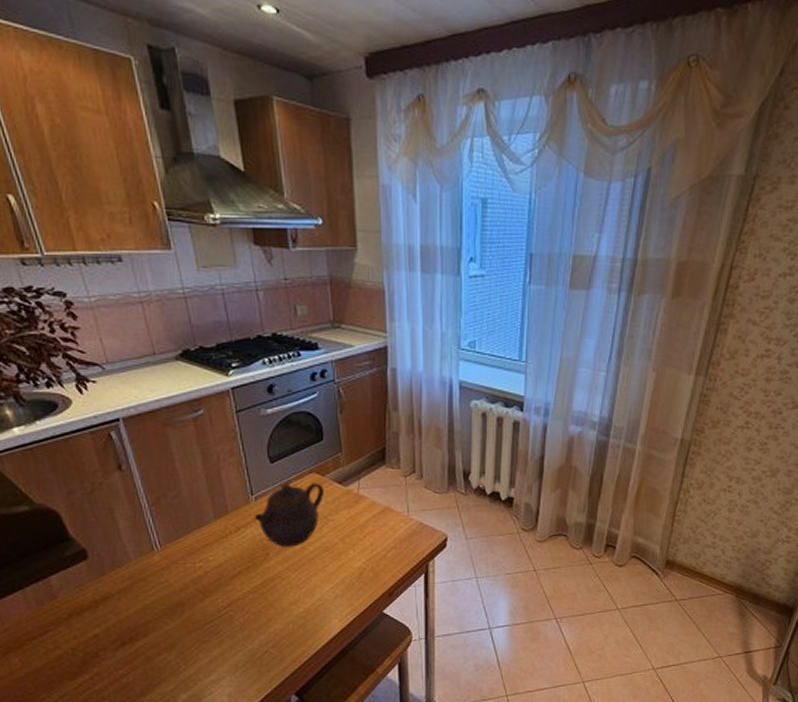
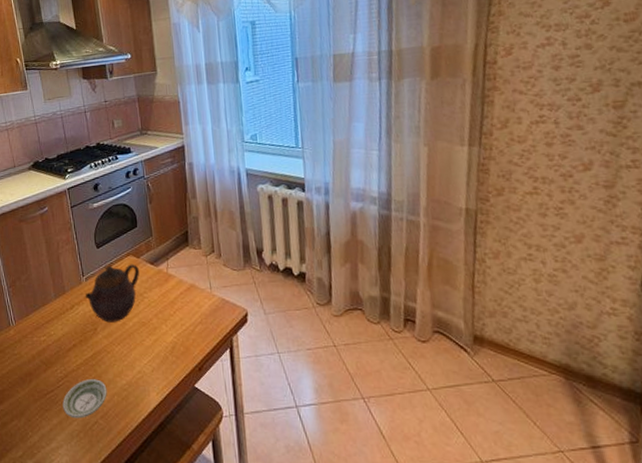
saucer: none [225,607,281,649] -> present [63,379,107,419]

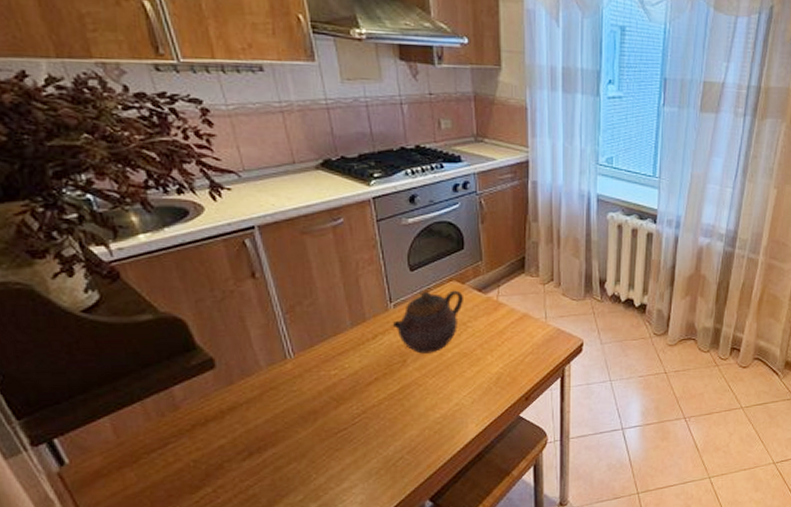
saucer: present [63,379,107,419] -> none [359,414,416,456]

